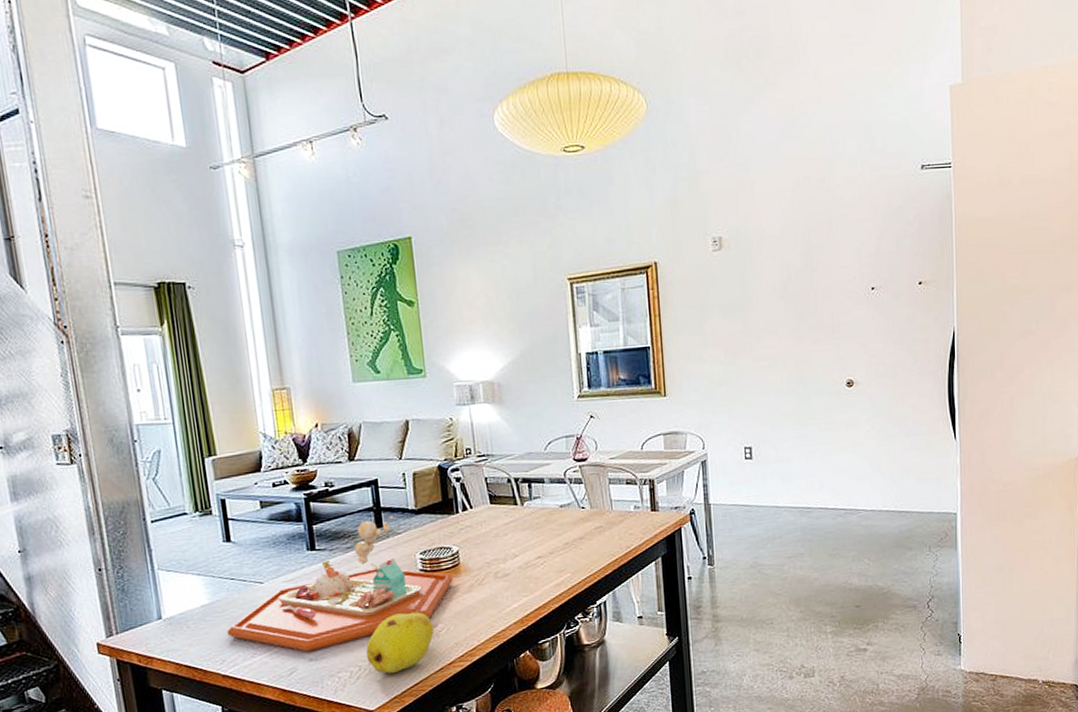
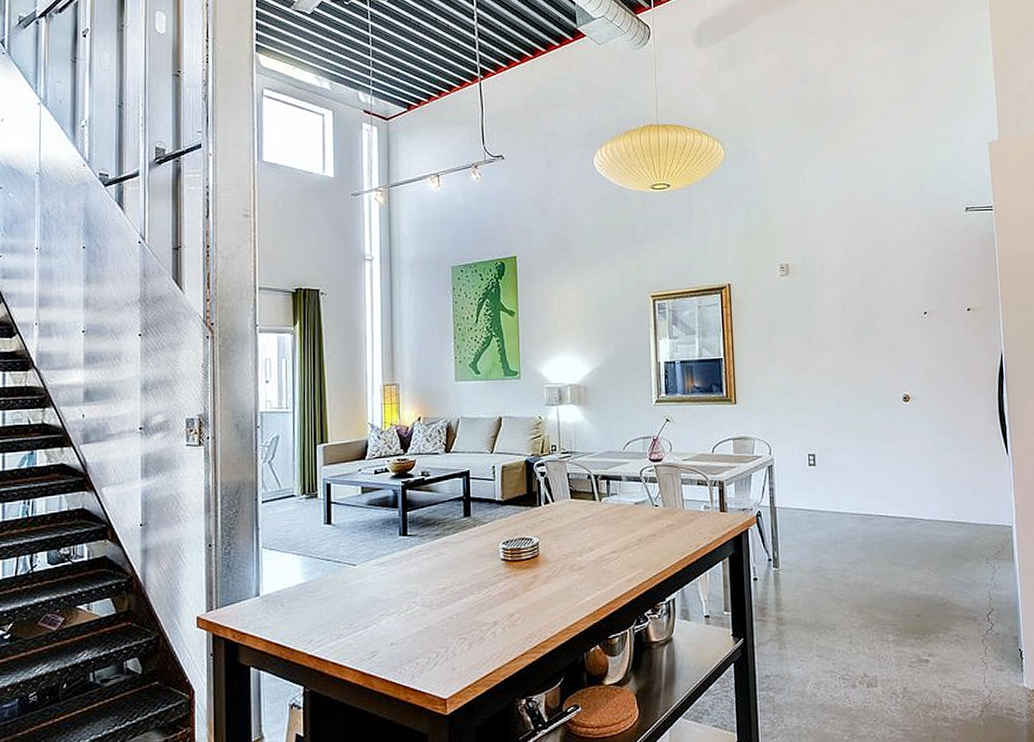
food tray: present [226,515,453,652] -> none [317,505,531,636]
fruit: present [366,612,434,674] -> none [445,600,510,662]

